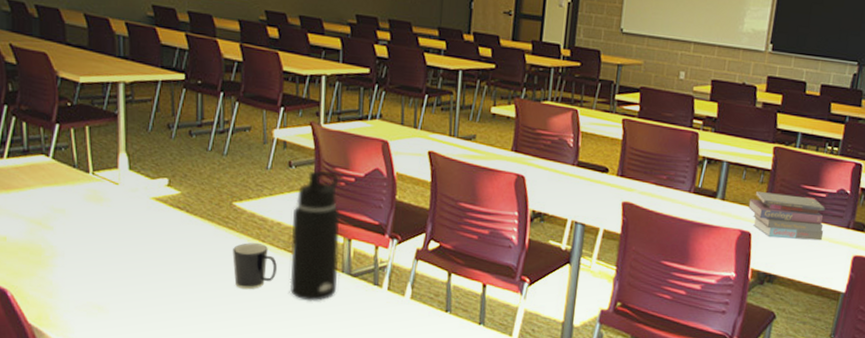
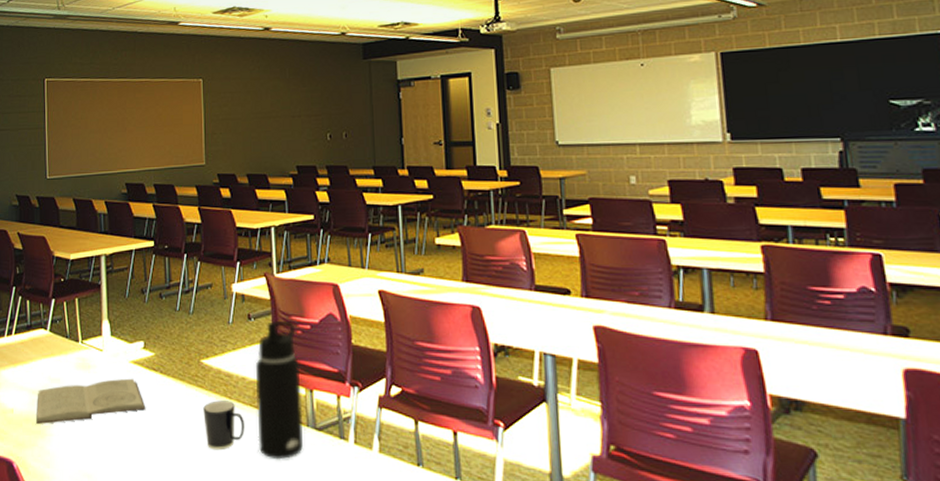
book: none [36,214,168,255] -> present [36,378,146,424]
books: present [748,192,825,241] -> none [745,300,854,354]

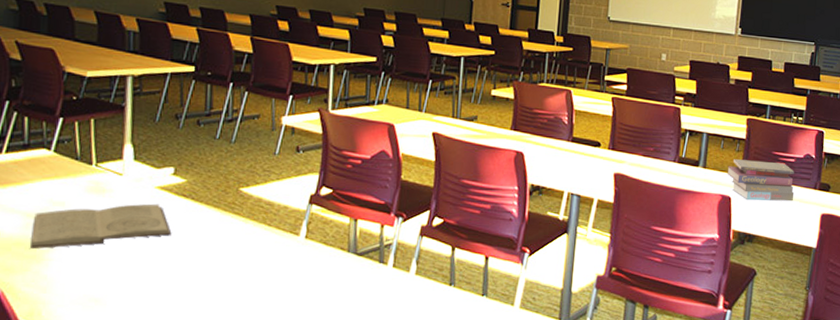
mug: present [203,400,245,451] -> none [238,227,283,274]
water bottle: present [255,320,303,460] -> none [295,154,347,282]
books: none [745,300,854,354] -> present [727,159,795,201]

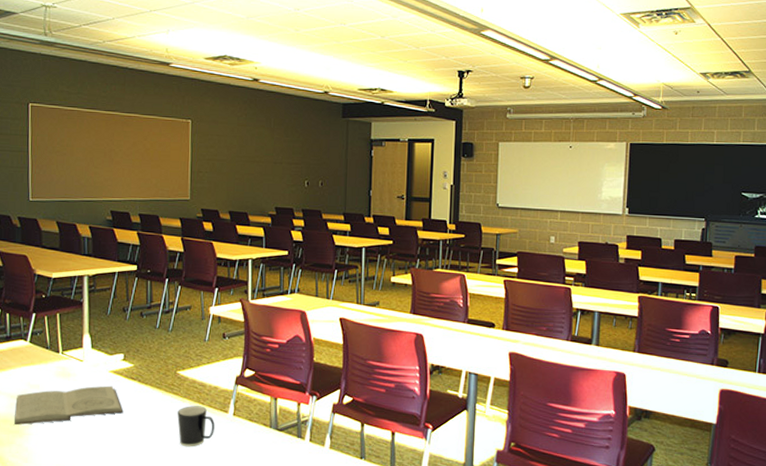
mug: none [238,227,283,274] -> present [177,406,215,447]
books: present [727,159,795,201] -> none [620,337,691,378]

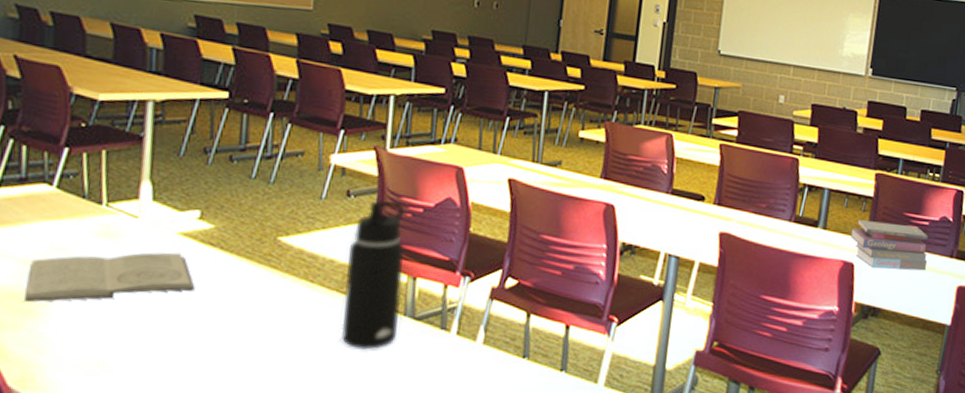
mug: present [177,406,215,447] -> none [273,283,327,339]
water bottle: none [226,339,268,455] -> present [341,199,406,350]
books: none [620,337,691,378] -> present [850,220,928,271]

